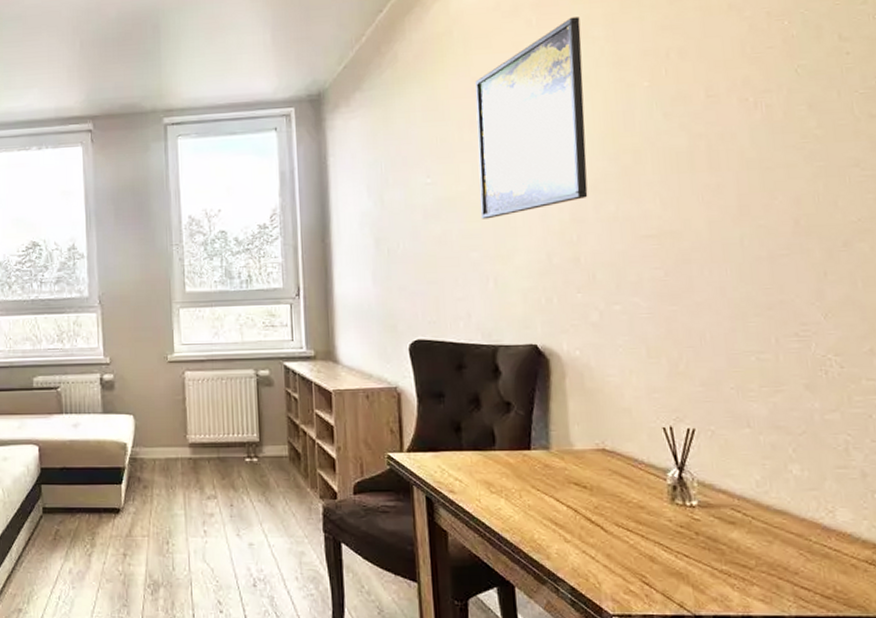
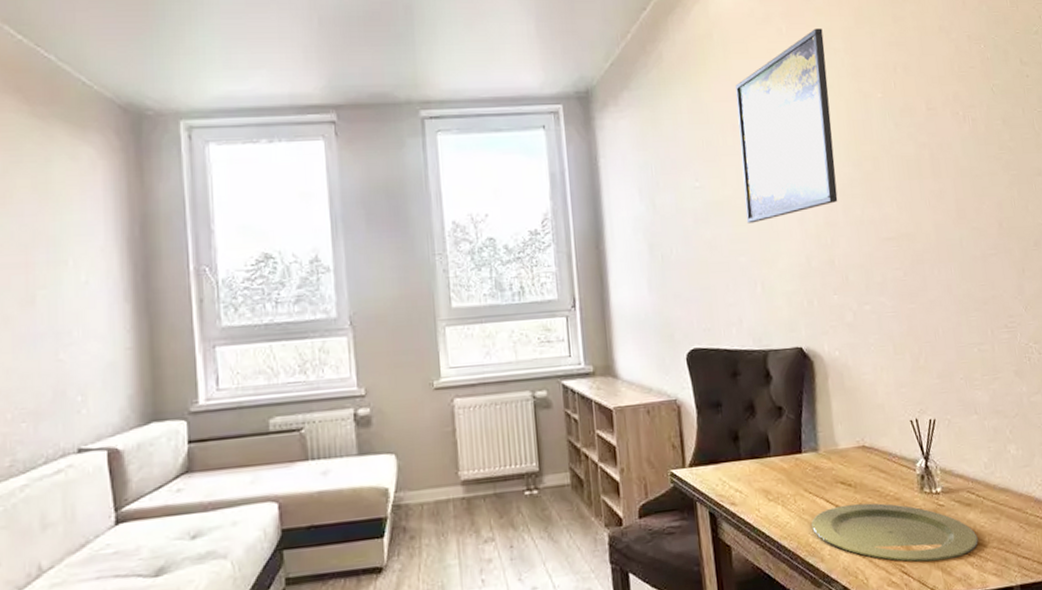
plate: none [538,506,742,576] -> present [811,503,978,562]

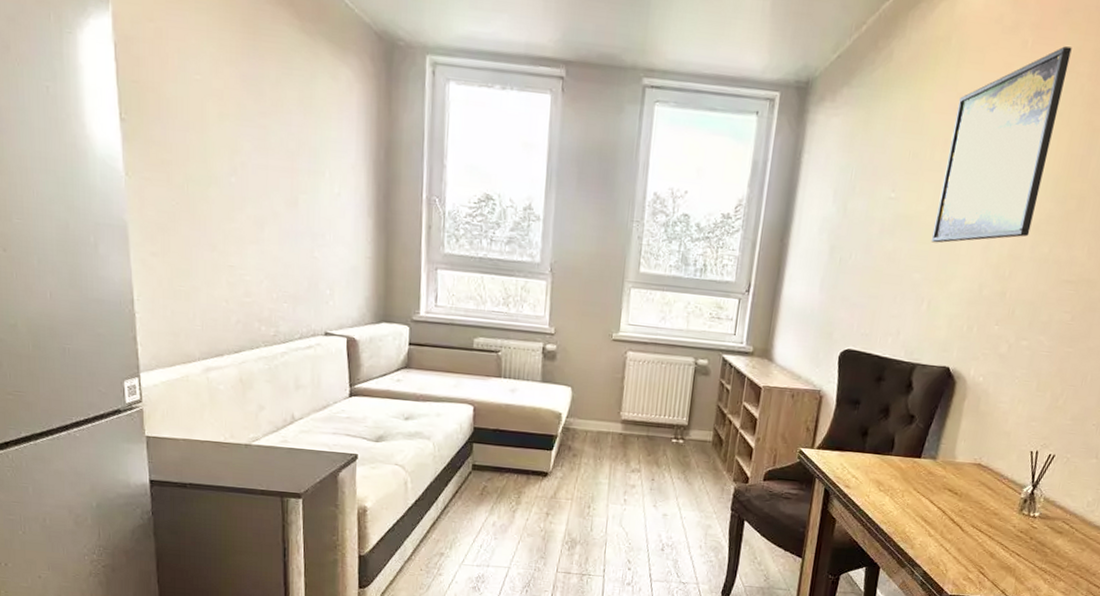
plate: present [811,503,978,562] -> none [911,508,1059,572]

